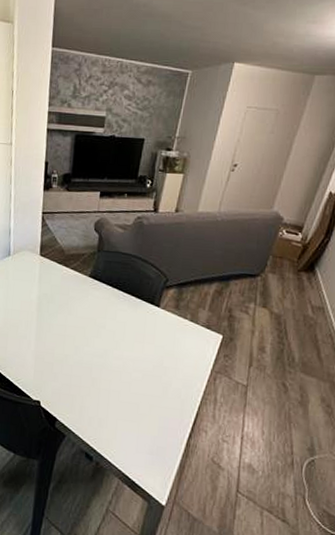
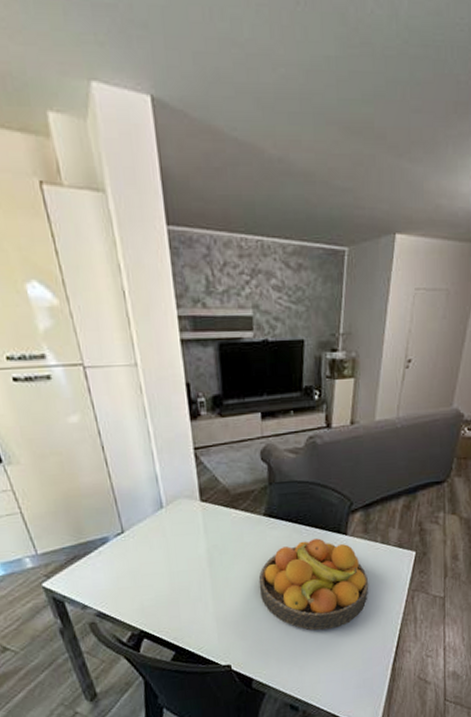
fruit bowl: none [75,305,175,391] -> present [259,538,369,630]

